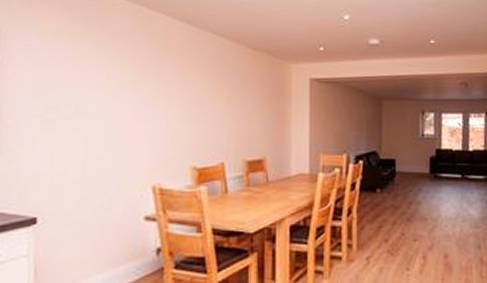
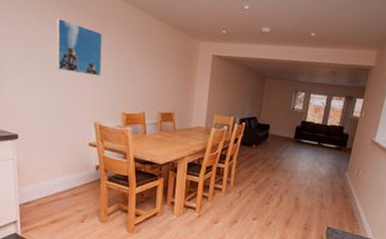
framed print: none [95,52,161,122] -> present [55,17,103,76]

